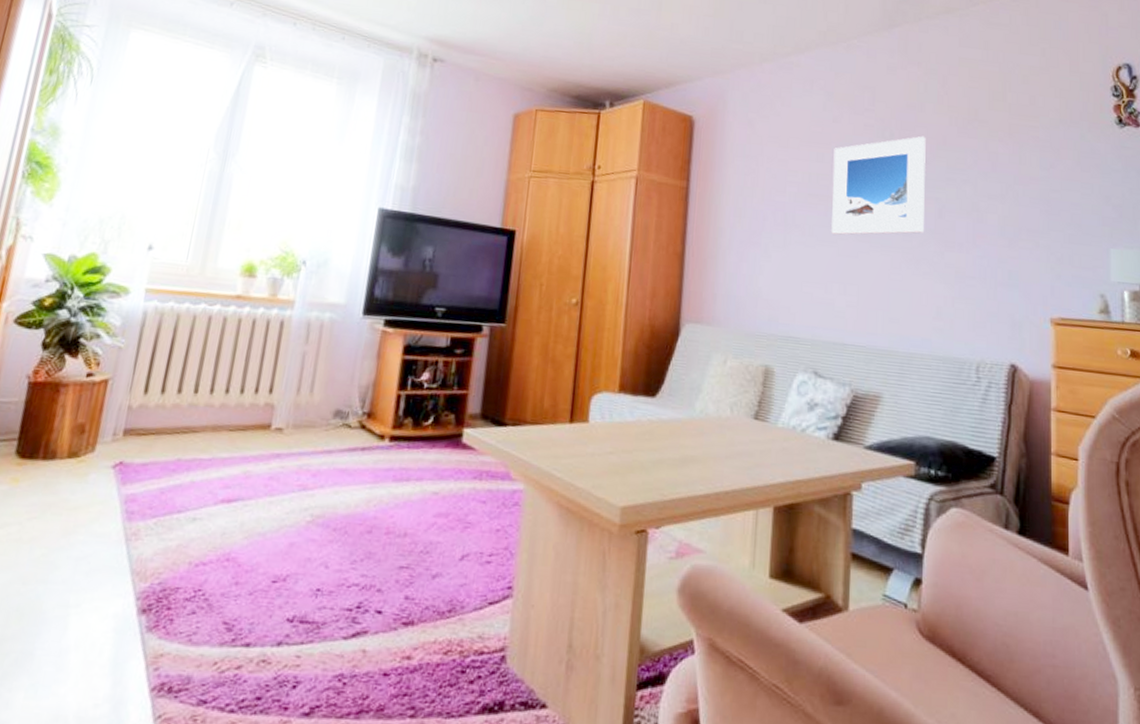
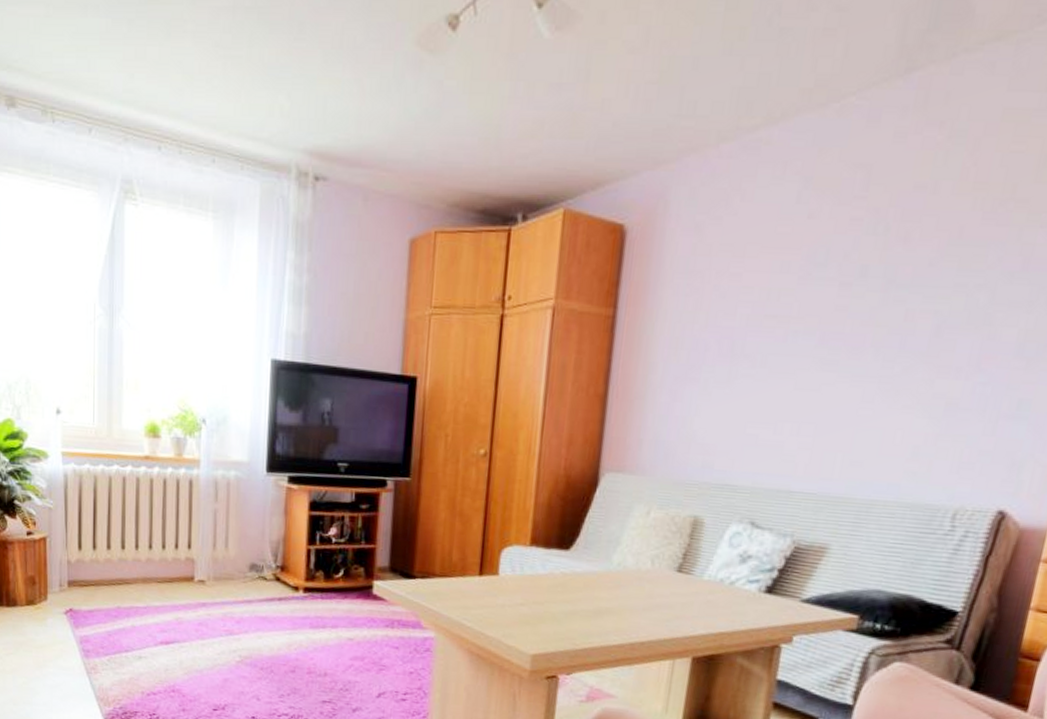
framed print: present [831,136,926,235] -> none [789,227,935,364]

